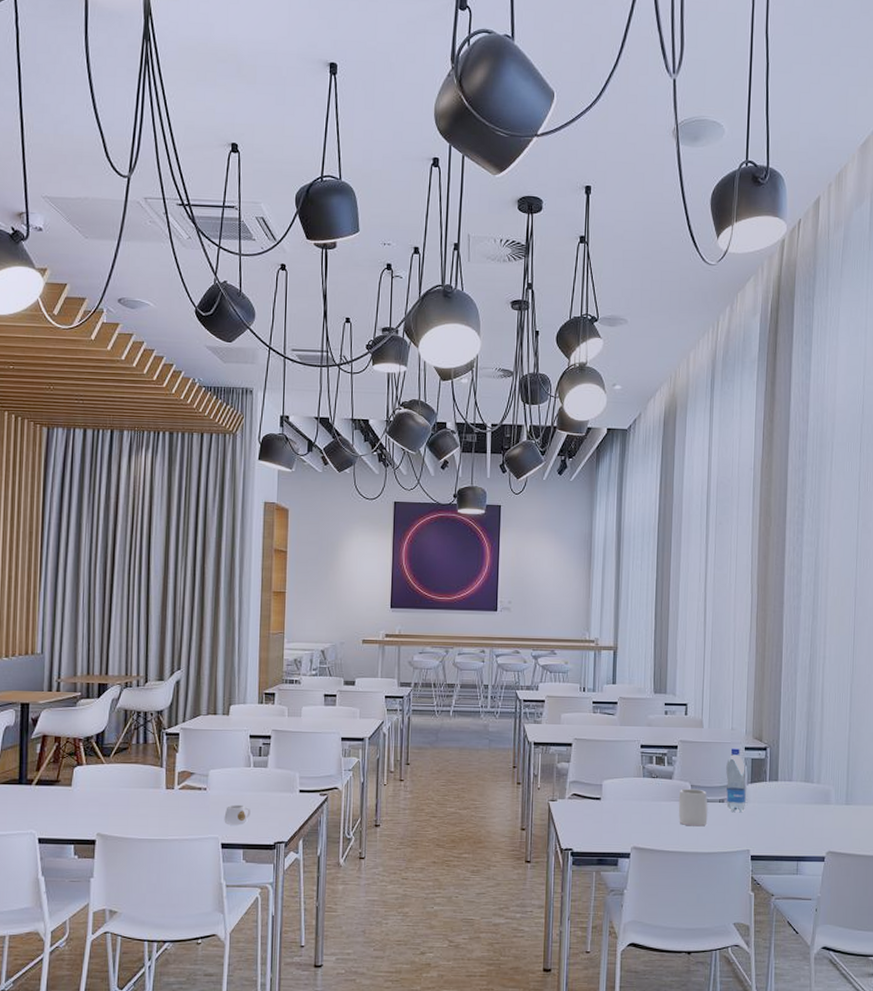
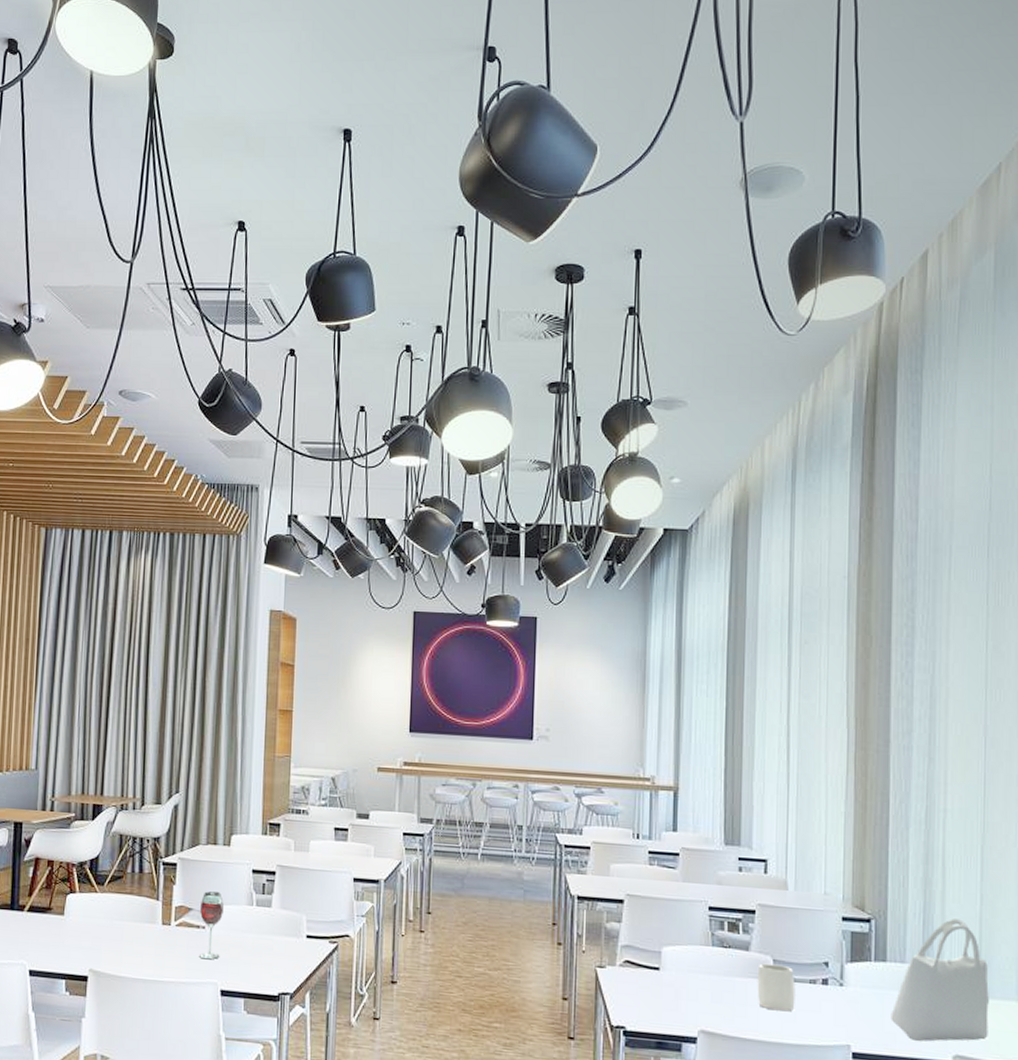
wineglass: none [201,757,223,817] -> present [199,891,224,960]
mug: present [224,804,251,826] -> none [224,947,253,971]
bottle: present [726,747,746,813] -> none [818,916,844,998]
handbag: none [780,743,854,842] -> present [891,919,989,1041]

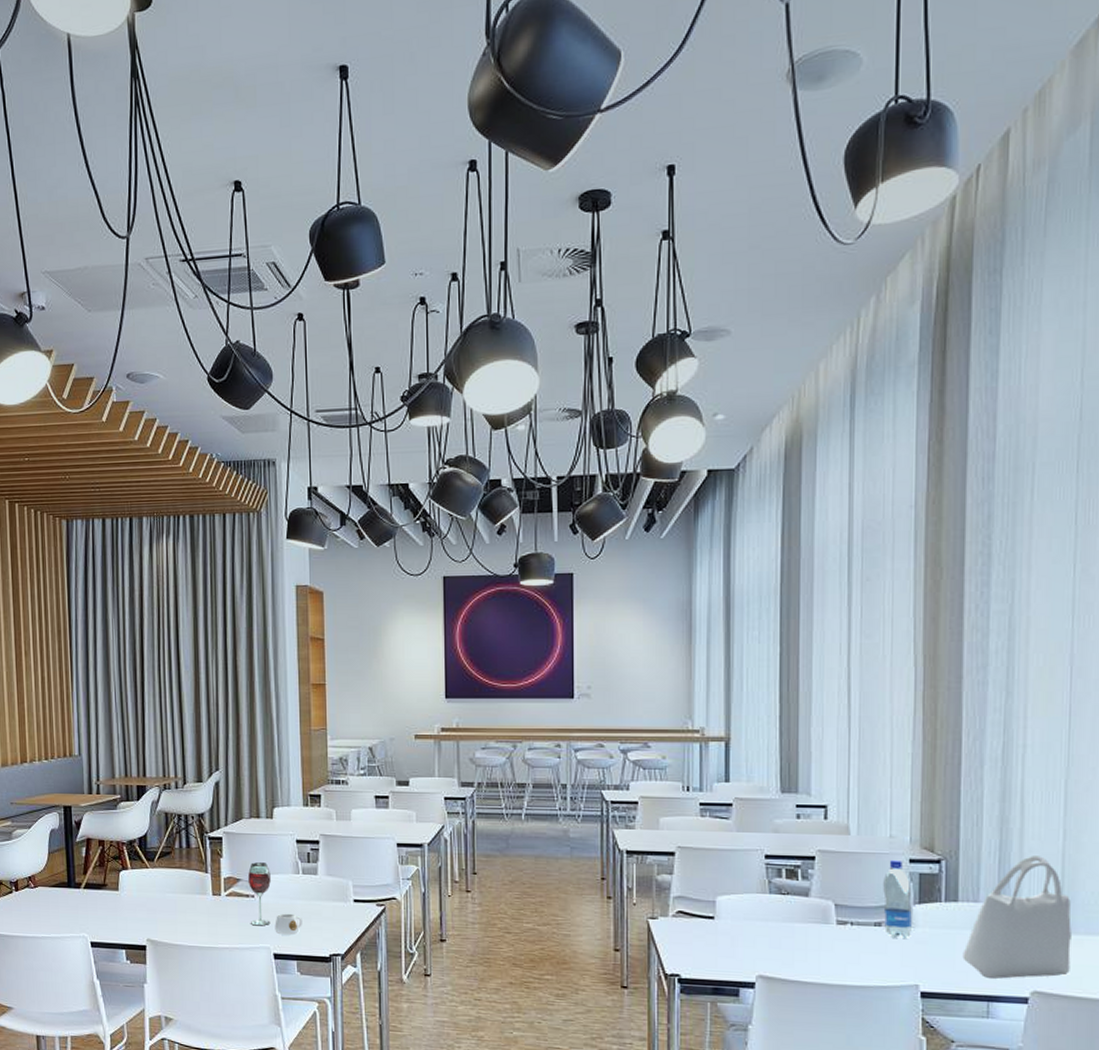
mug: none [224,947,253,971] -> present [275,913,302,936]
mug: present [757,963,796,1012] -> none [818,908,859,955]
bottle: none [818,916,844,998] -> present [883,859,912,940]

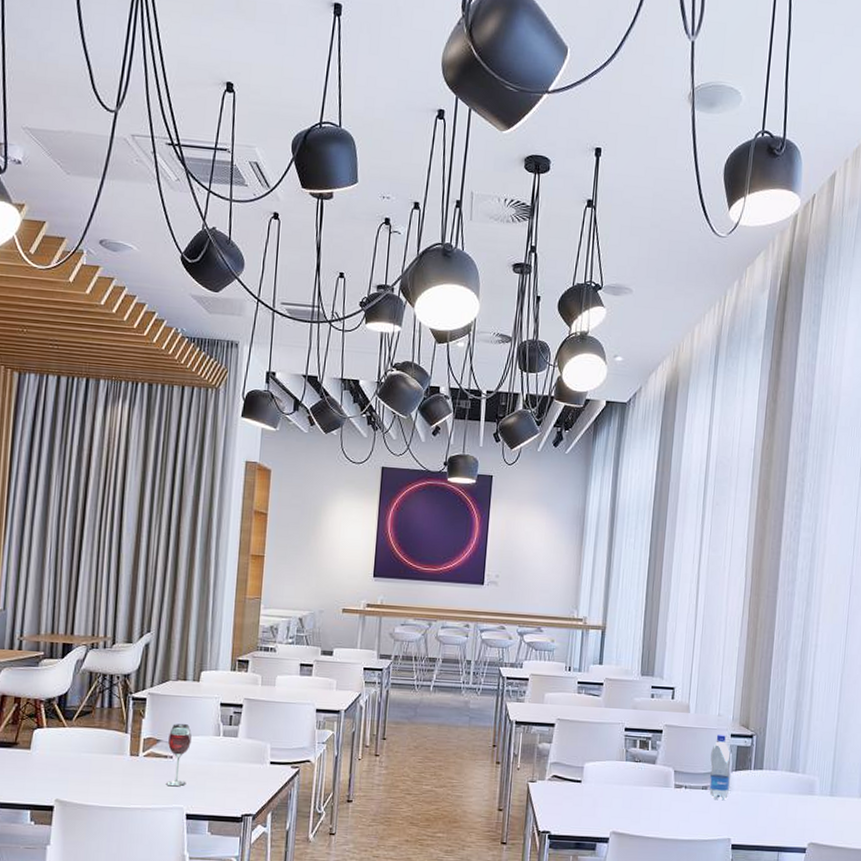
mug: present [275,913,302,936] -> none [190,774,218,796]
handbag: present [962,856,1072,979] -> none [763,733,839,833]

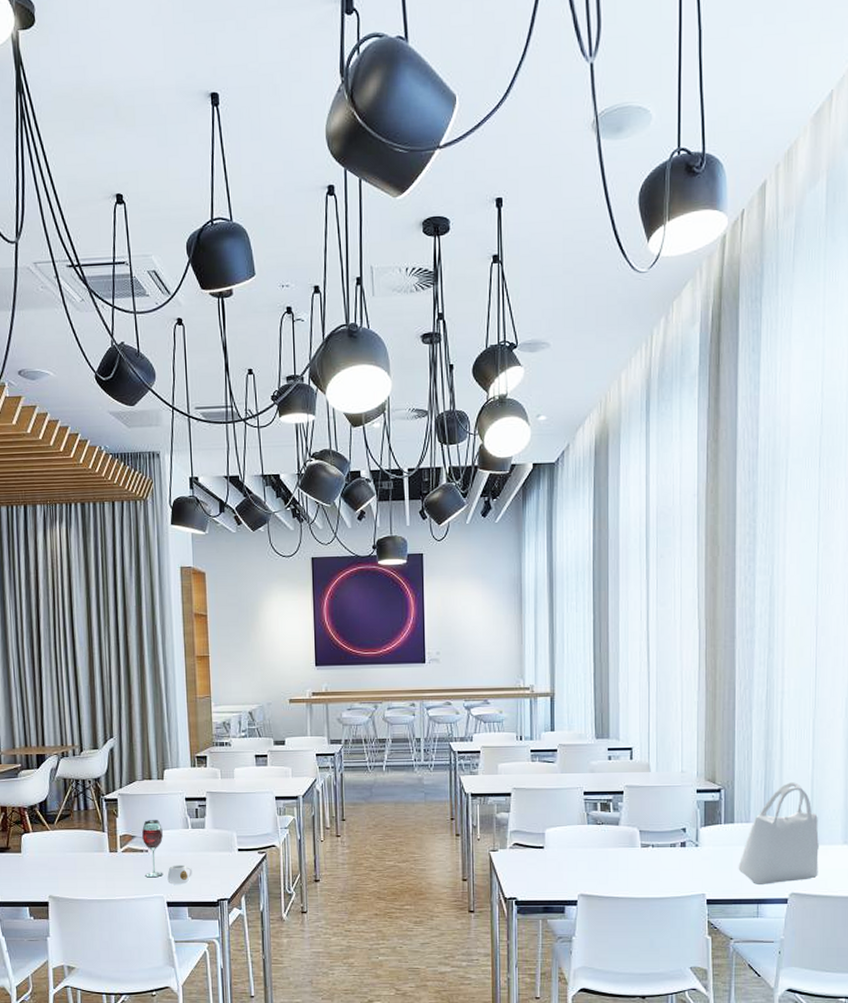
mug: none [190,774,218,796] -> present [167,865,192,885]
bottle: present [709,734,731,801] -> none [677,790,699,857]
handbag: none [763,733,839,833] -> present [738,782,819,884]

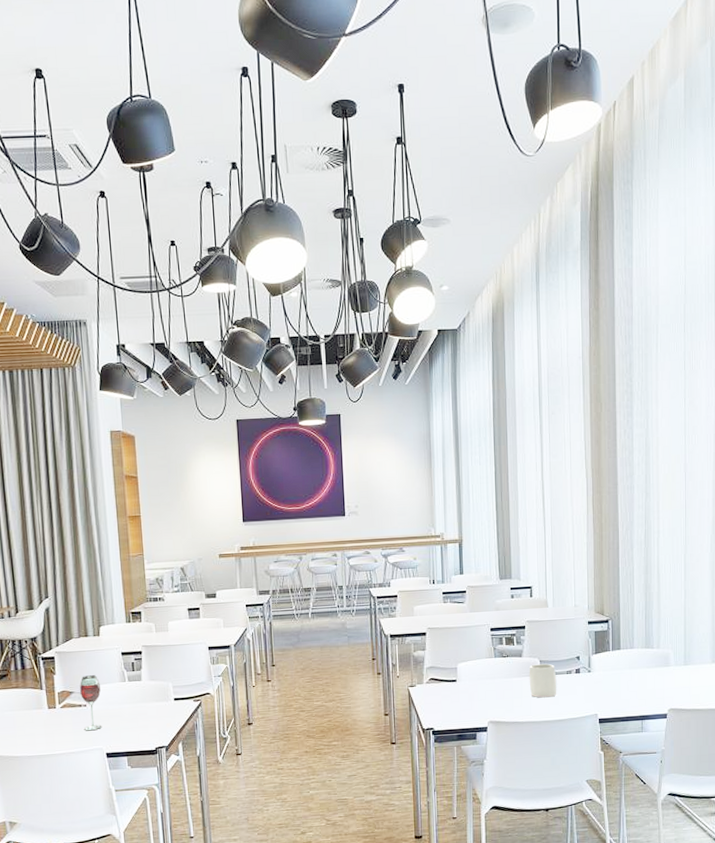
mug: present [167,865,192,885] -> none [106,716,130,736]
mug: none [626,834,659,872] -> present [529,663,557,698]
handbag: present [738,782,819,884] -> none [625,611,692,703]

